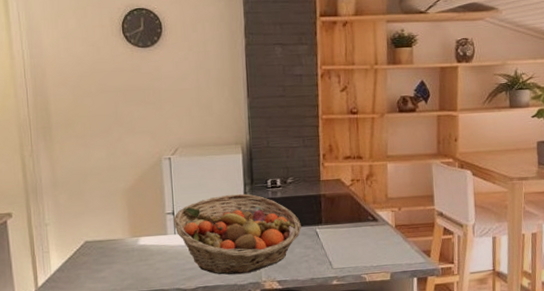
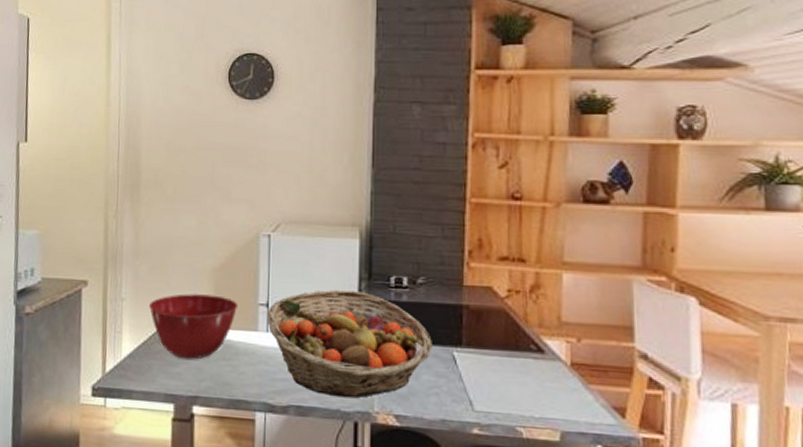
mixing bowl: none [71,211,150,265] -> present [148,294,239,359]

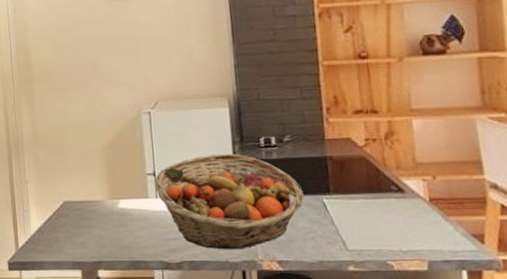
mixing bowl: present [148,294,239,359] -> none [50,170,129,229]

